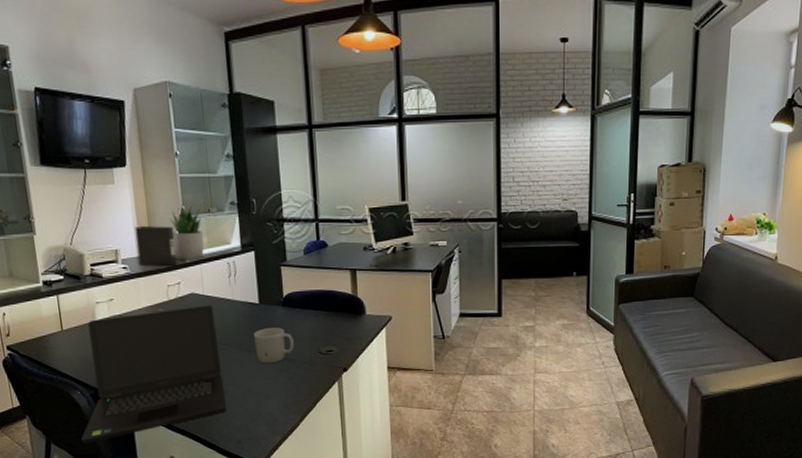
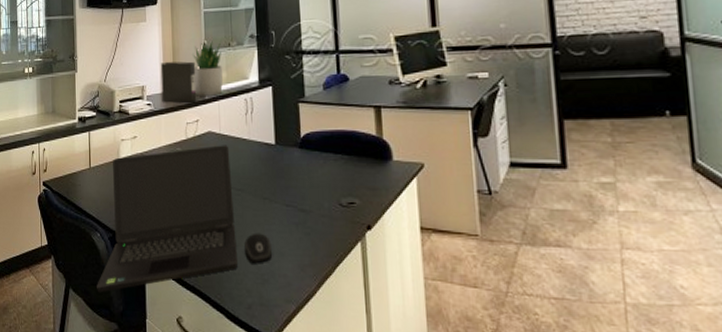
computer mouse: none [232,380,258,406] -> present [244,232,272,263]
mug: present [253,328,294,364] -> none [268,173,311,215]

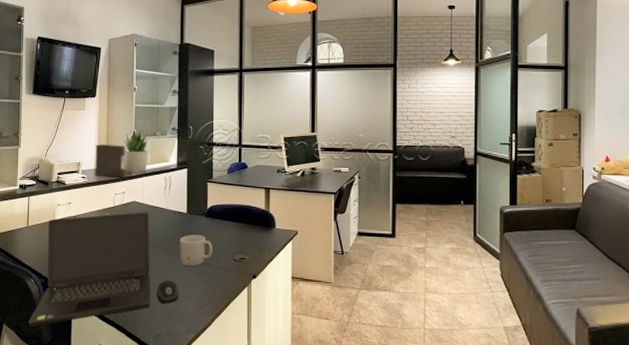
mug: none [268,173,311,215] -> present [179,235,212,267]

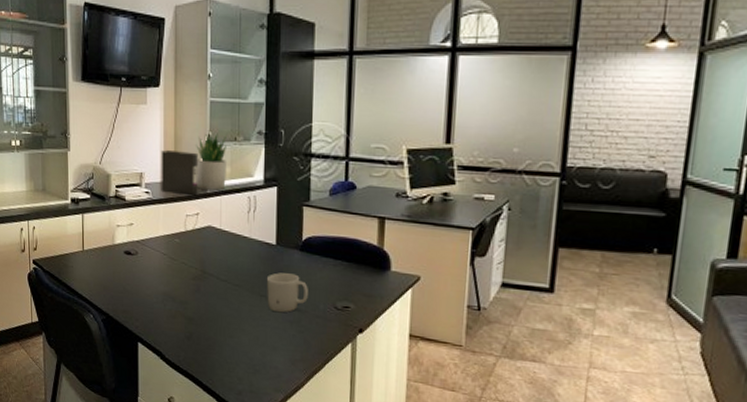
laptop: present [28,212,151,327] -> none [89,240,231,371]
computer mouse: present [157,280,178,303] -> none [239,327,265,355]

